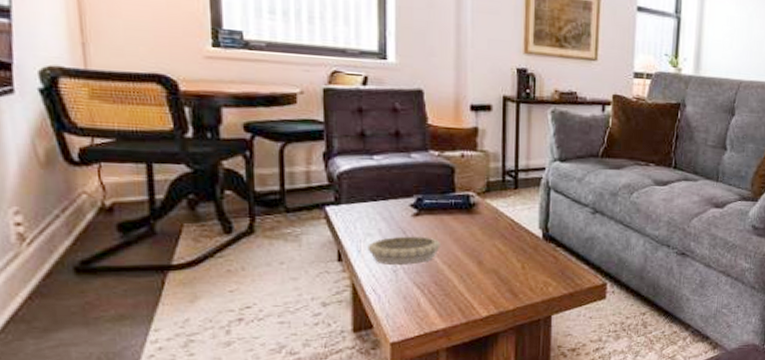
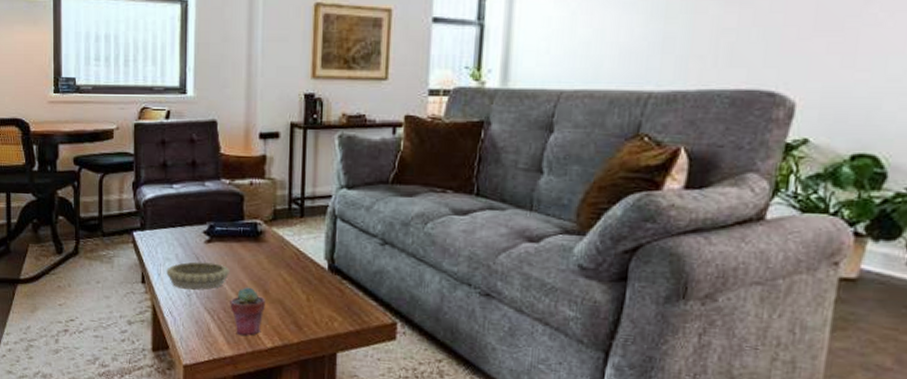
potted succulent: none [442,259,481,307] -> present [230,287,266,336]

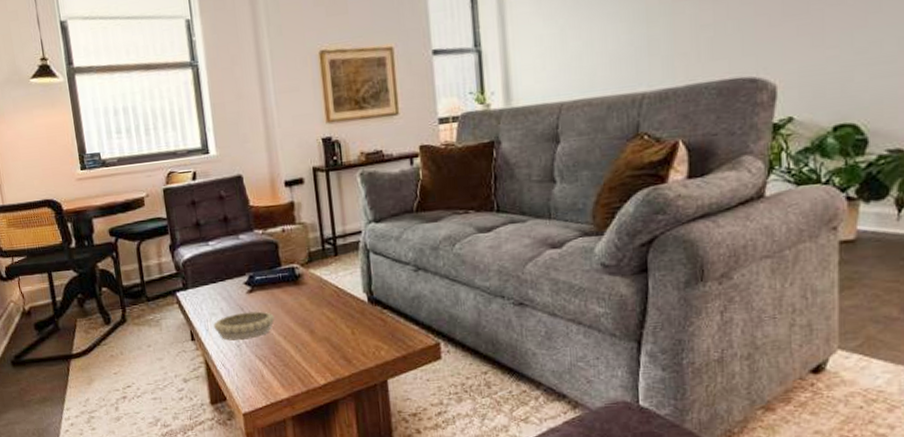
potted succulent: present [230,287,266,336] -> none [279,329,314,376]

